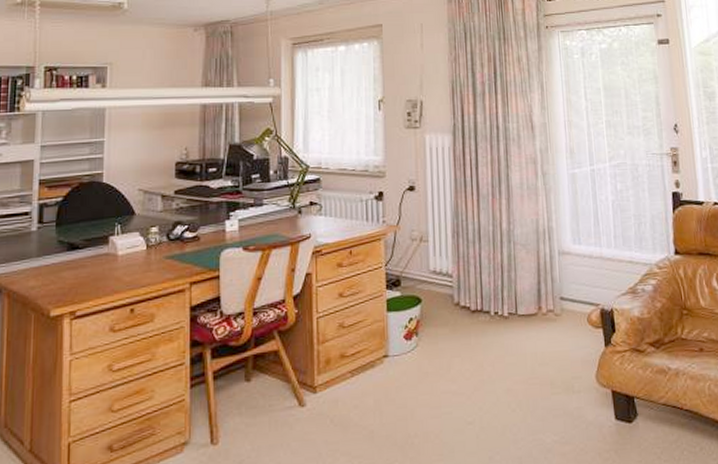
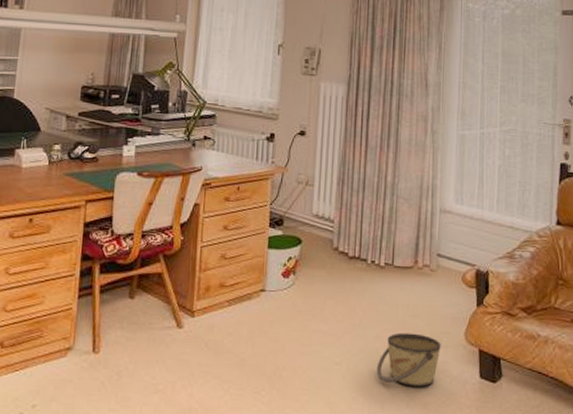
bucket: none [510,381,574,438] -> present [376,332,441,387]

